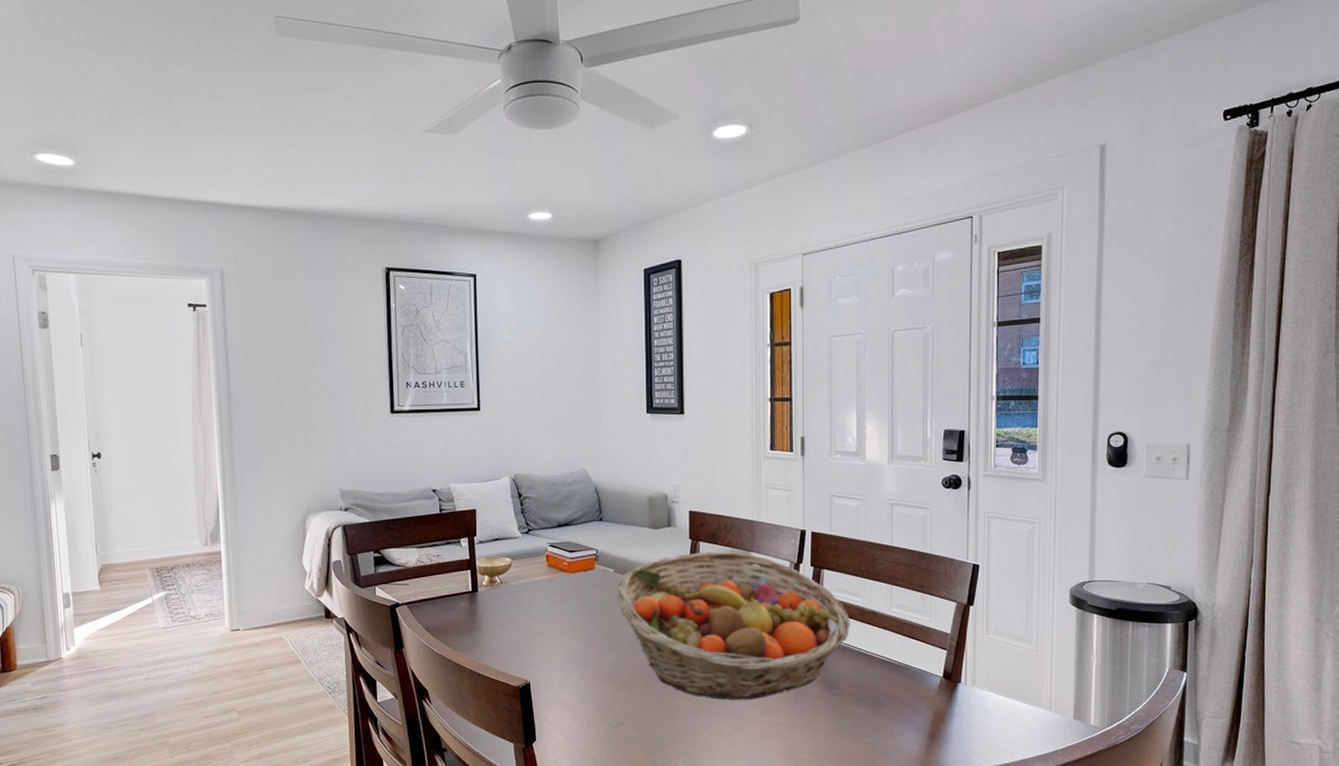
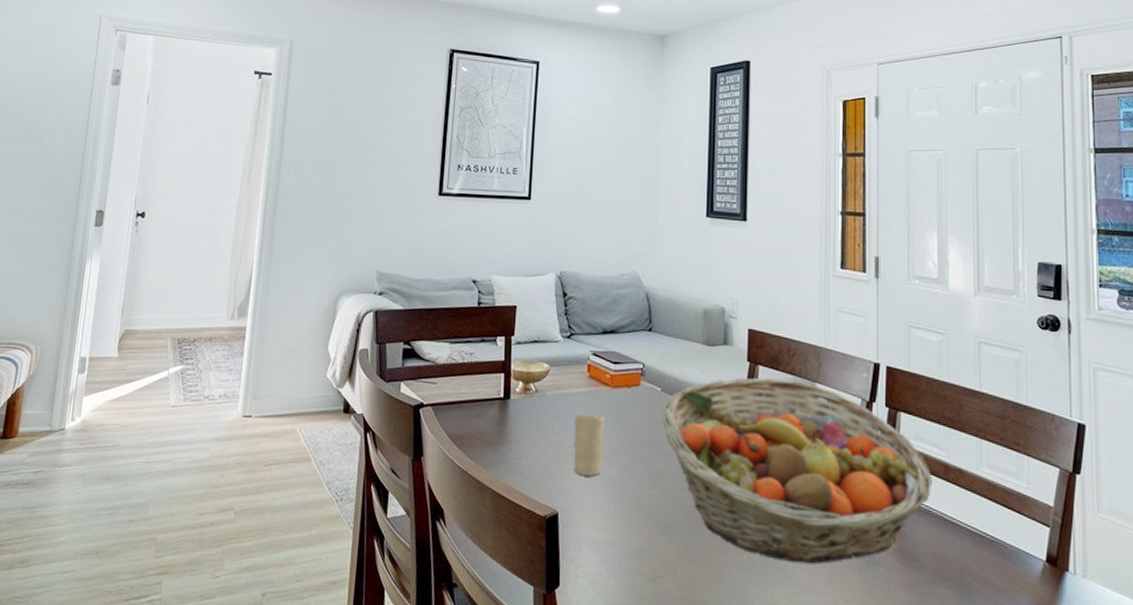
candle: none [537,596,566,649] -> present [573,413,604,476]

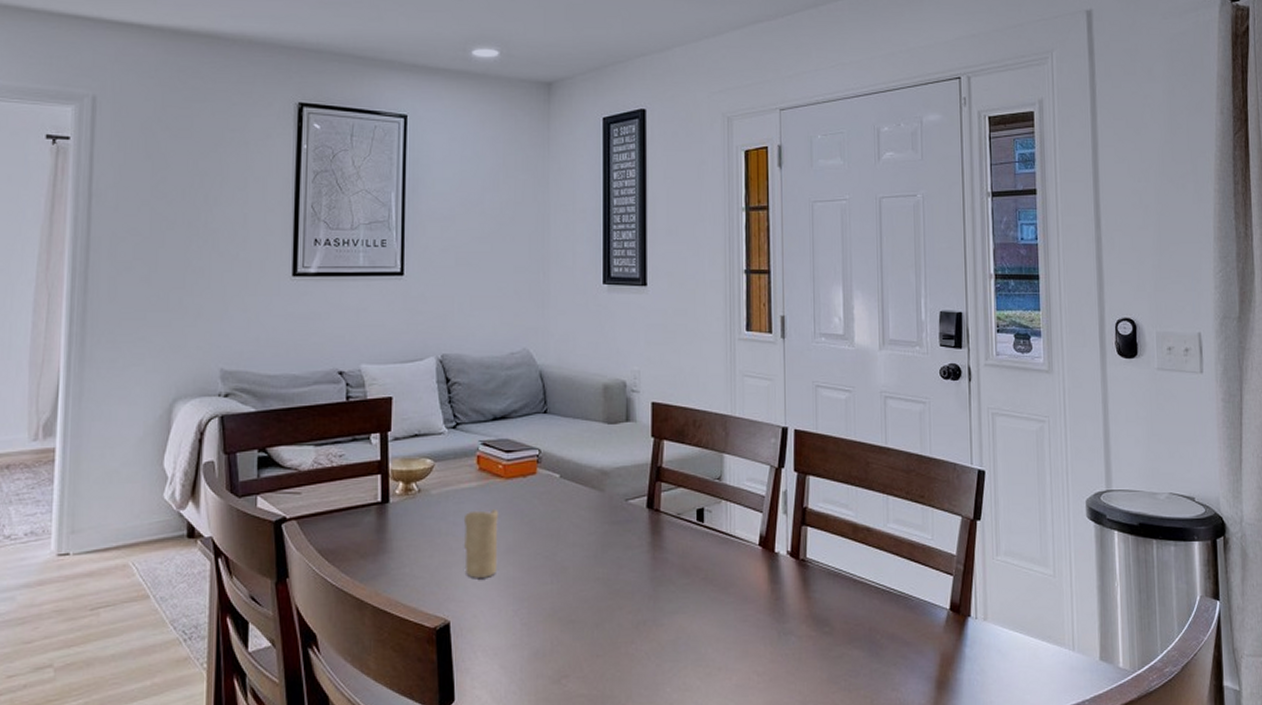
fruit basket: present [661,377,933,564] -> none [561,452,842,643]

